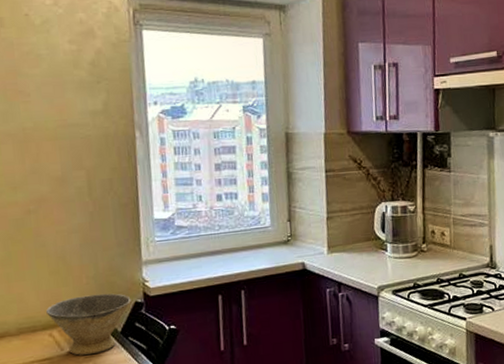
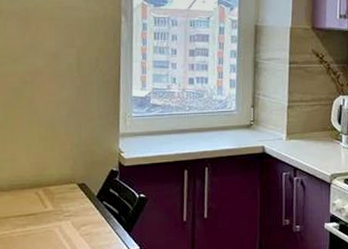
bowl: present [46,293,131,355] -> none [34,160,108,214]

